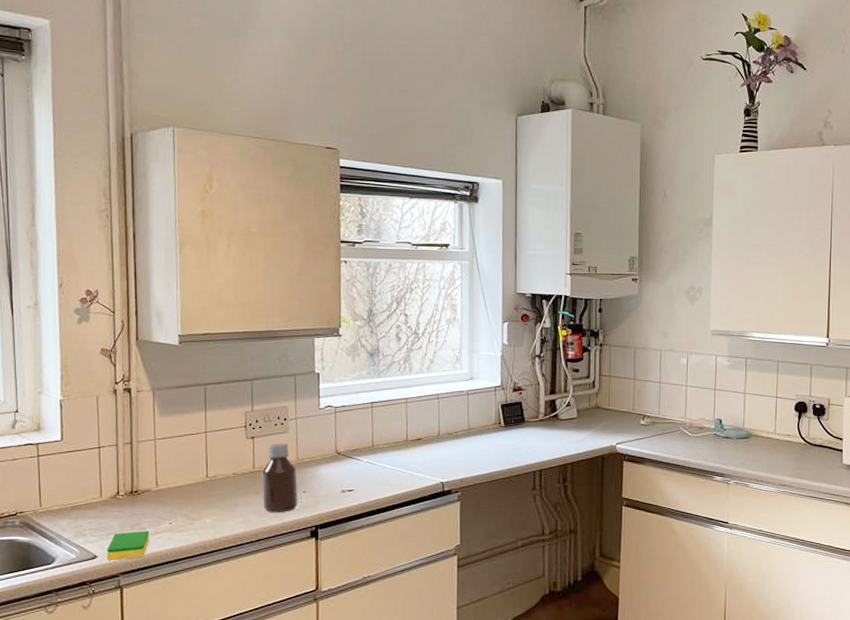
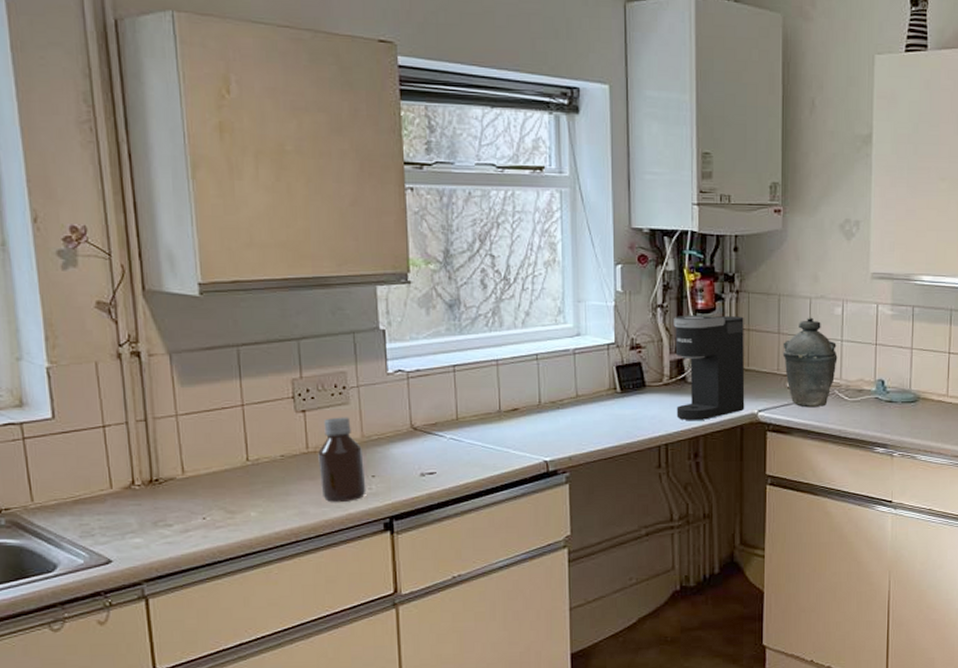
dish sponge: present [106,530,150,560] -> none [123,527,179,565]
coffee maker: none [549,363,606,450] -> present [674,314,745,420]
kettle: none [637,366,683,442] -> present [782,317,838,408]

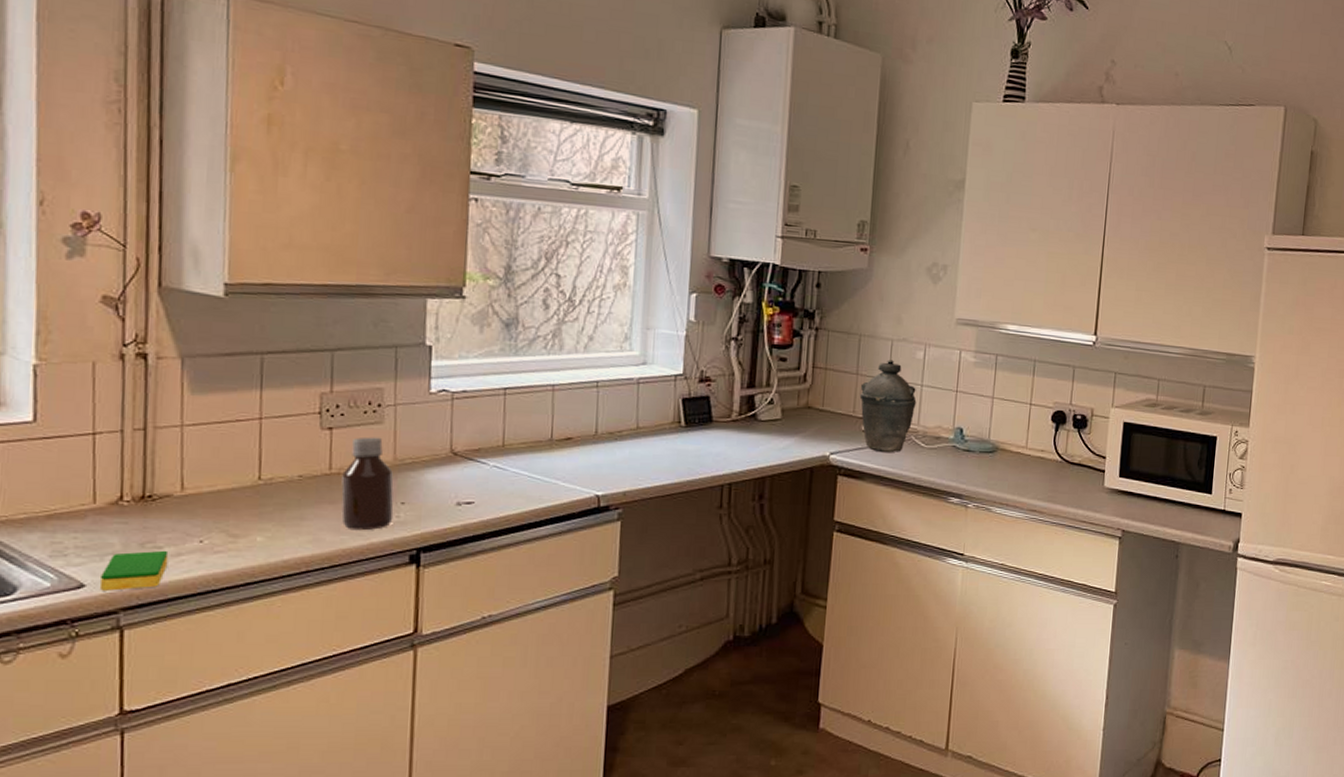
dish sponge: none [123,527,179,565] -> present [99,550,169,591]
coffee maker: present [674,314,745,420] -> none [743,349,822,460]

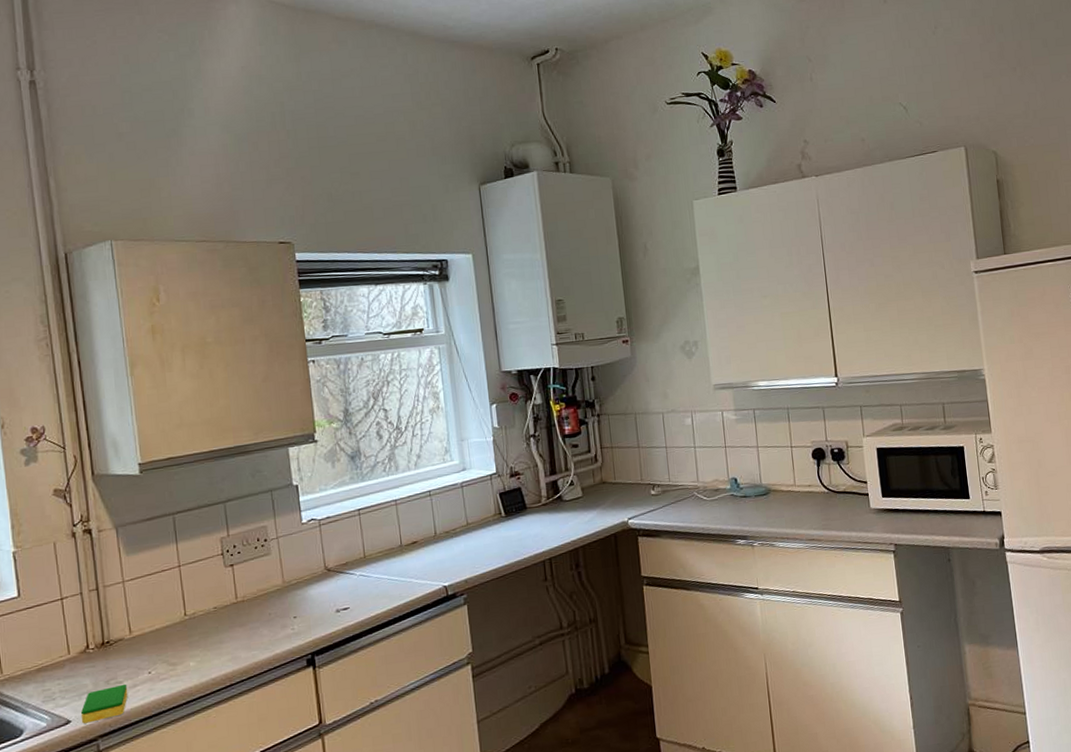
bottle: present [341,437,394,531] -> none [246,566,290,646]
kettle: present [859,359,917,453] -> none [643,430,693,511]

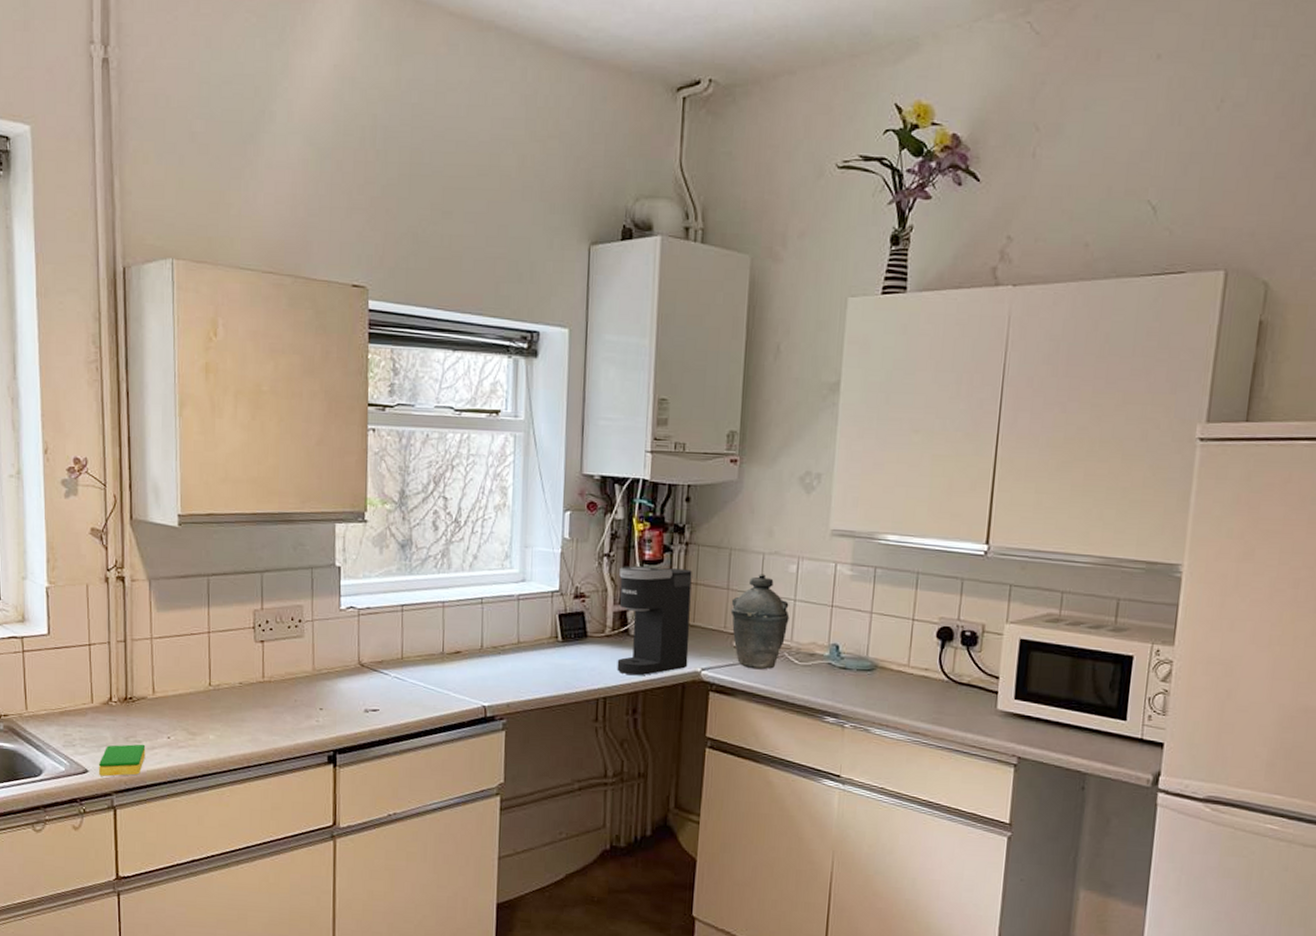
coffee maker: none [545,436,616,535] -> present [617,565,692,675]
kettle: none [643,430,693,511] -> present [730,574,790,670]

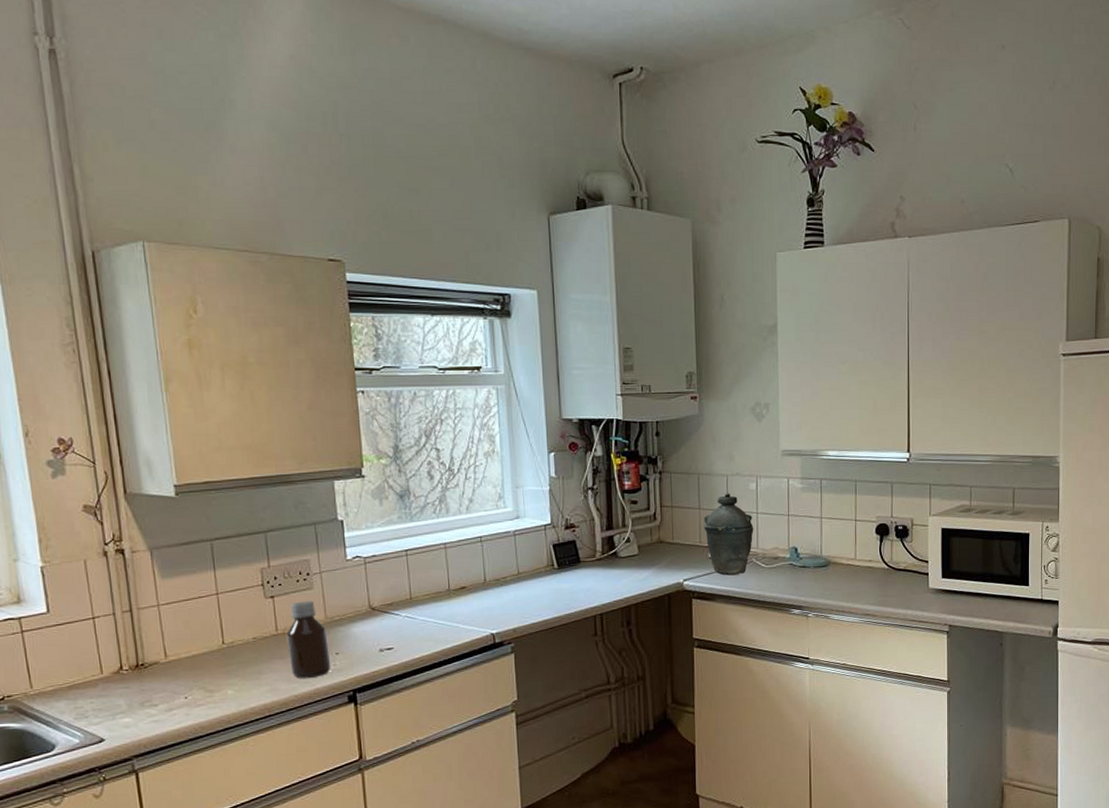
dish sponge: present [98,744,146,777] -> none [114,707,164,743]
bottle: none [272,649,314,733] -> present [286,600,331,679]
coffee maker: present [617,565,692,675] -> none [603,495,671,591]

